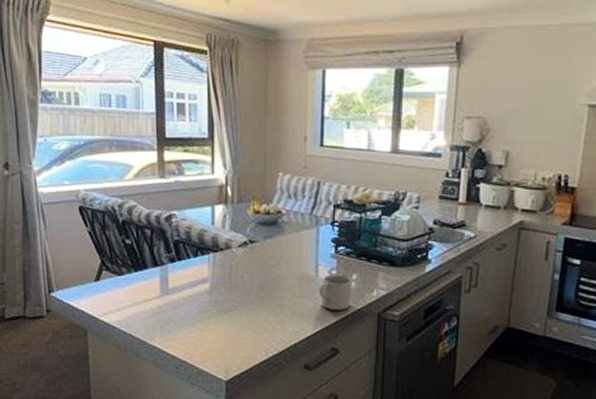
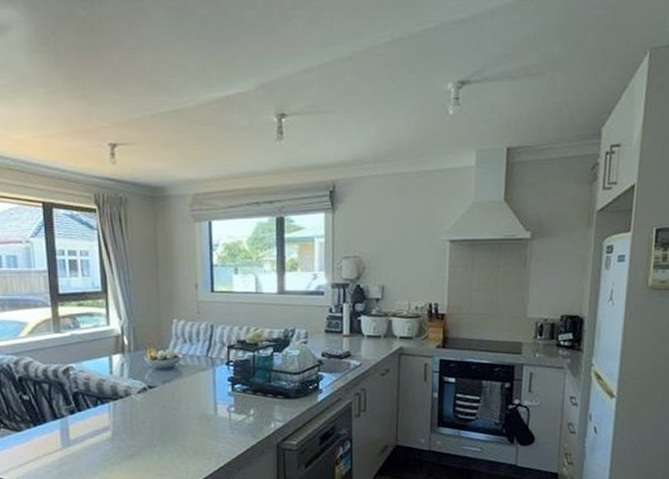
mug: present [319,275,353,310] -> none [219,411,251,445]

